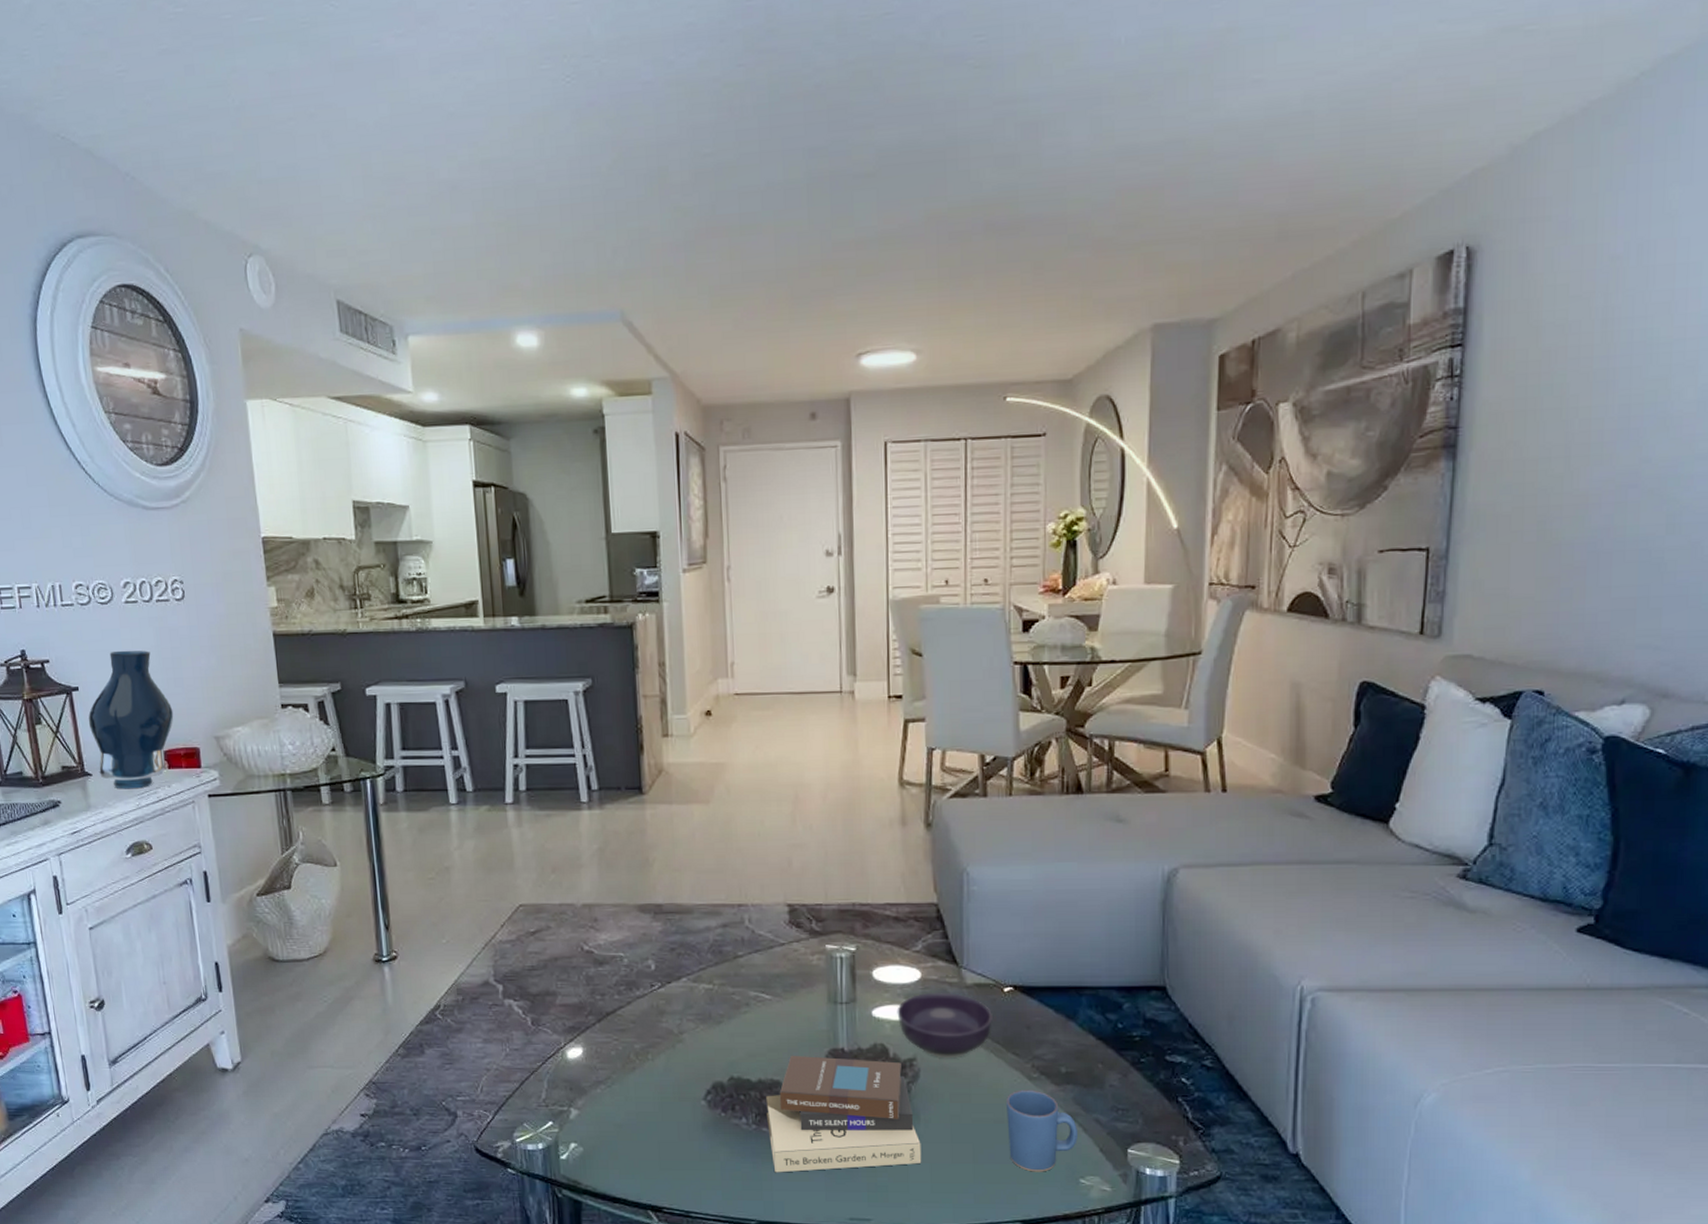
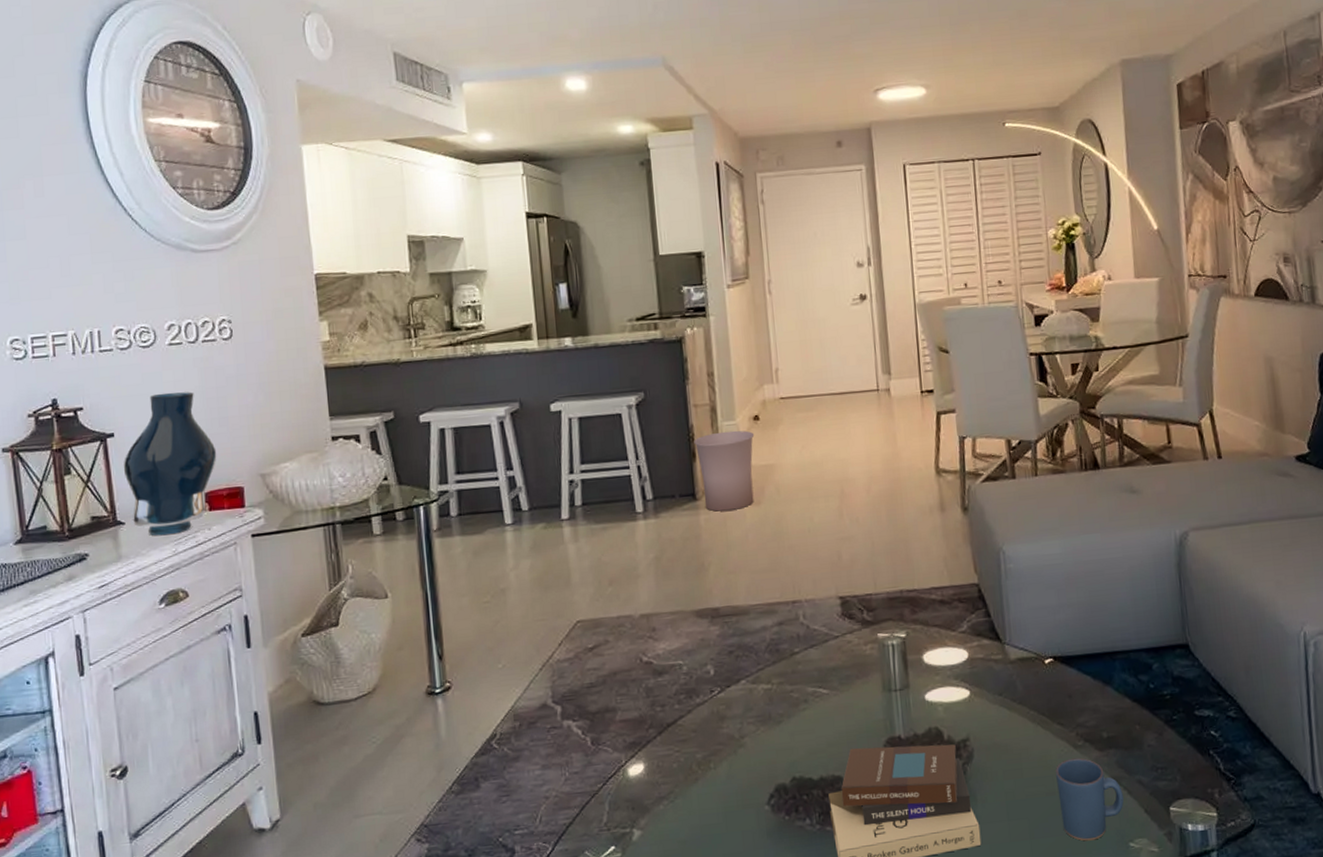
waste bin: none [642,725,706,807] -> present [694,430,755,512]
bowl: present [897,992,992,1059] -> none [948,669,1037,736]

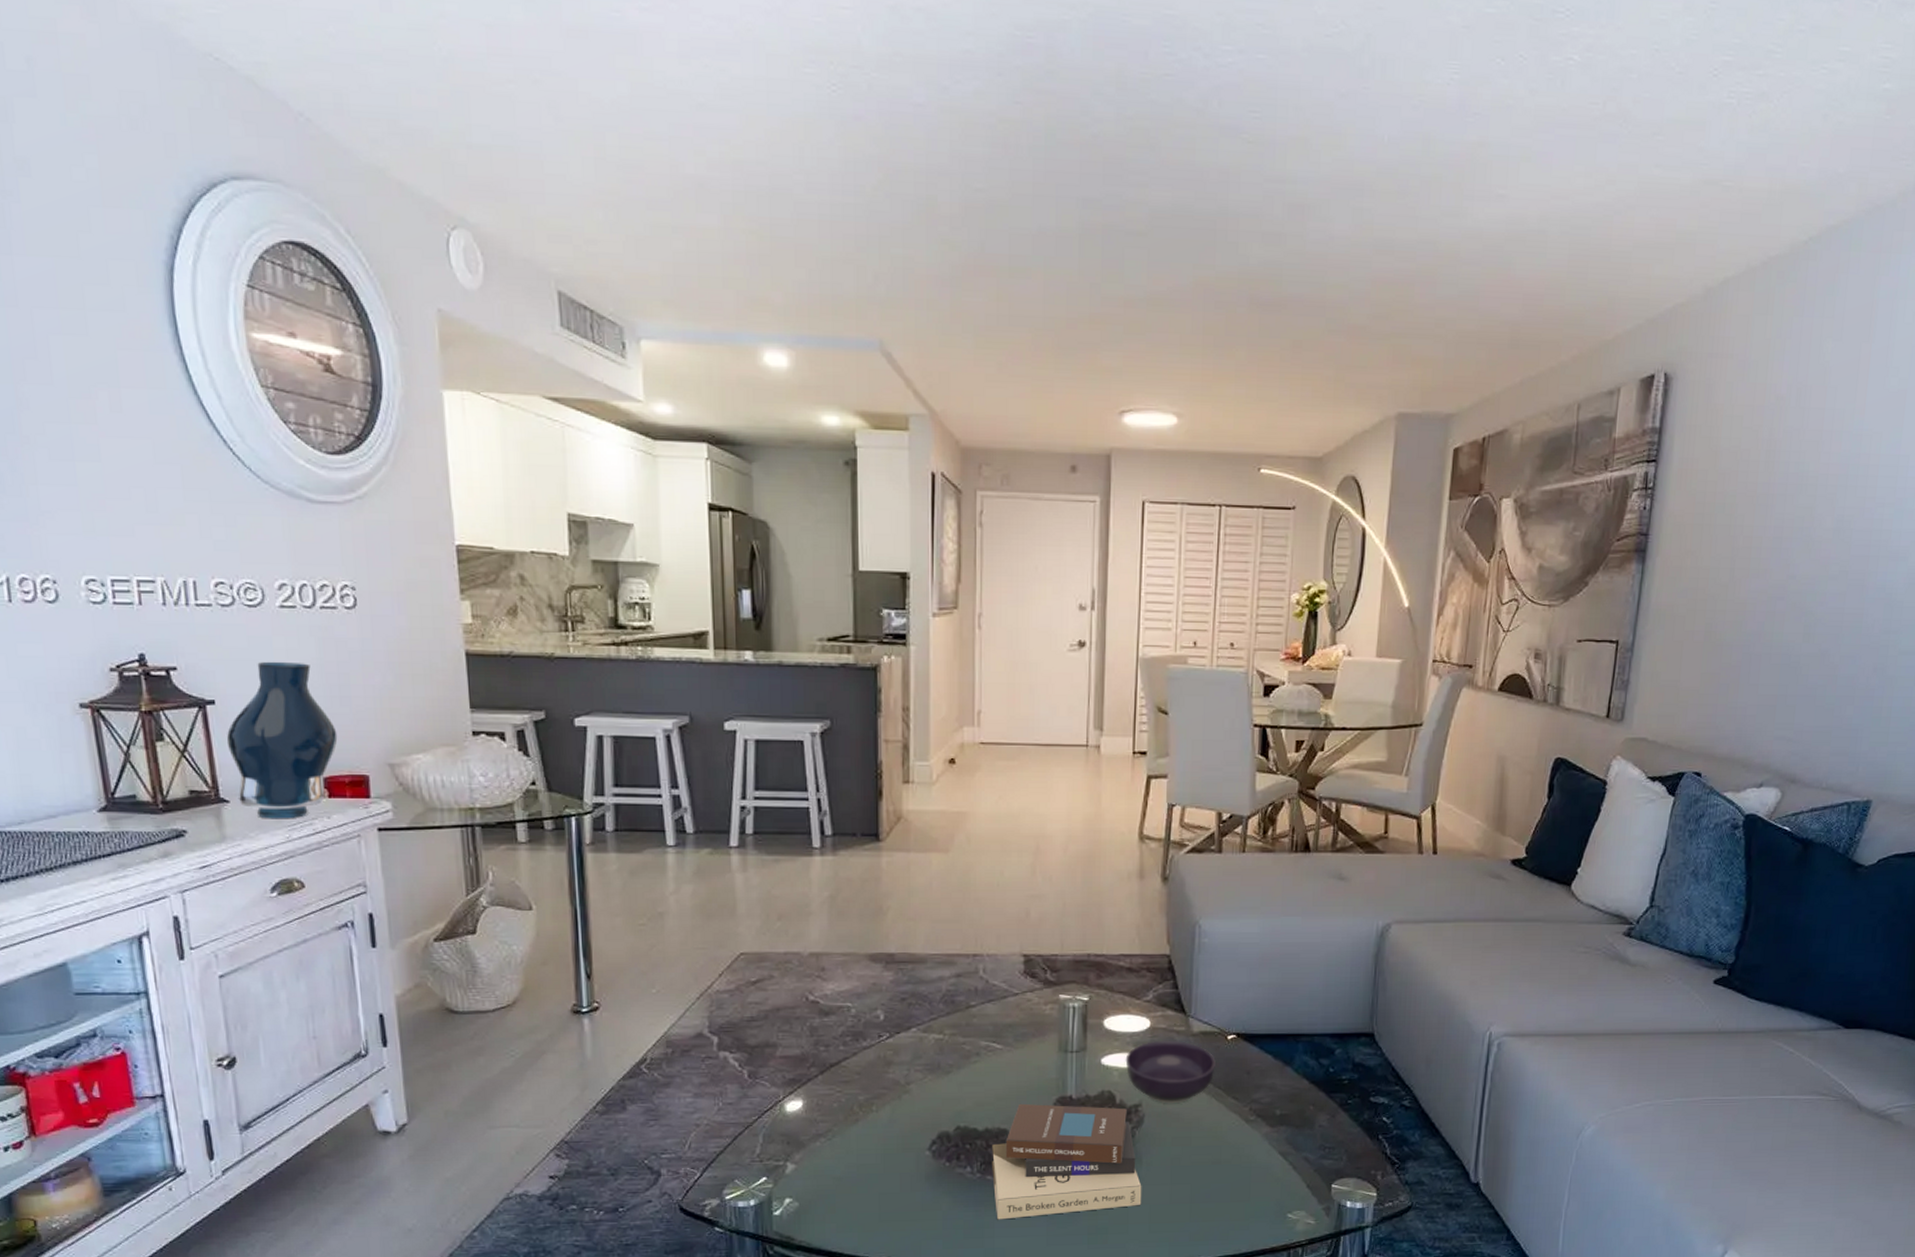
waste bin: present [694,430,755,512] -> none [882,772,949,855]
bowl: none [948,669,1037,736] -> present [1125,1040,1216,1104]
mug: present [1056,757,1124,842] -> none [1224,1131,1288,1209]

